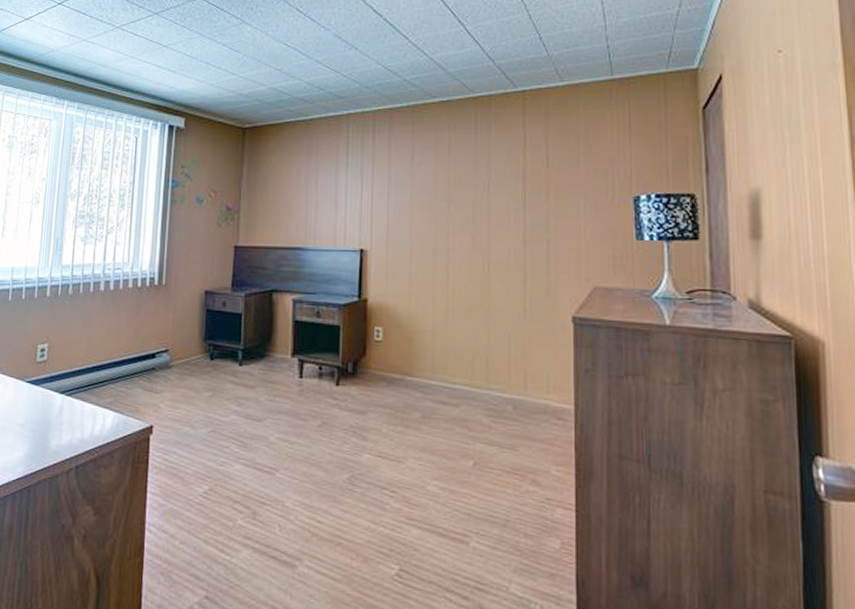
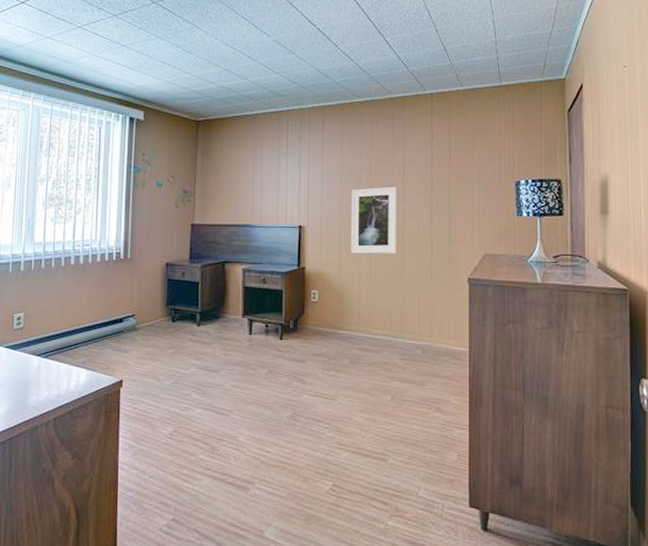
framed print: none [422,202,480,285] -> present [350,186,397,254]

